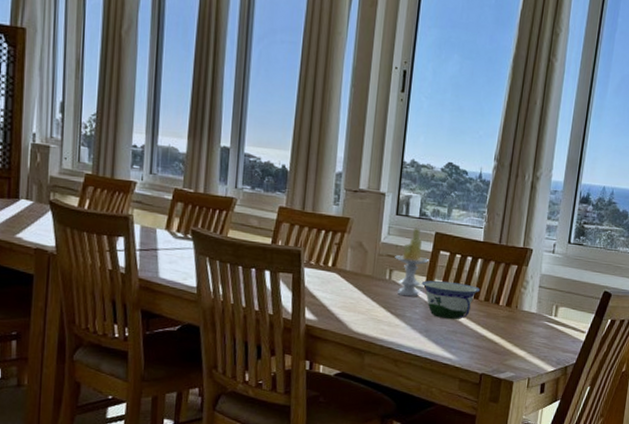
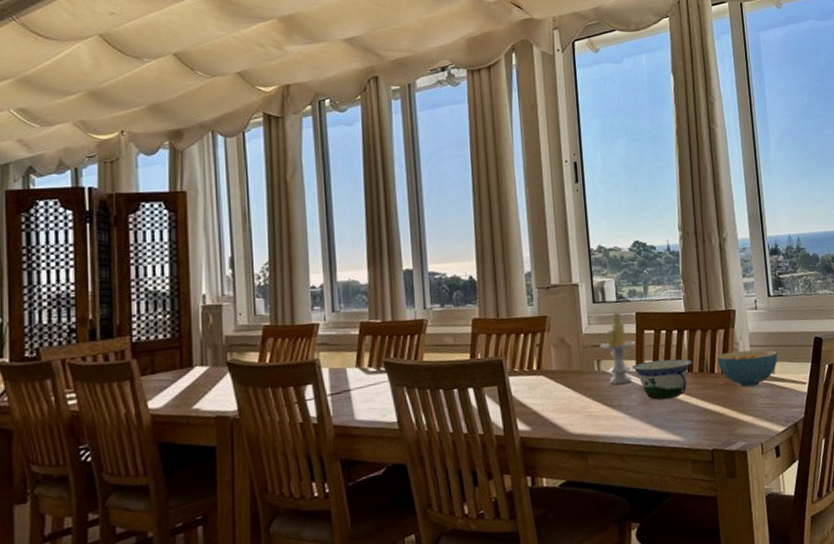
cereal bowl: none [504,288,565,325] -> present [717,349,778,387]

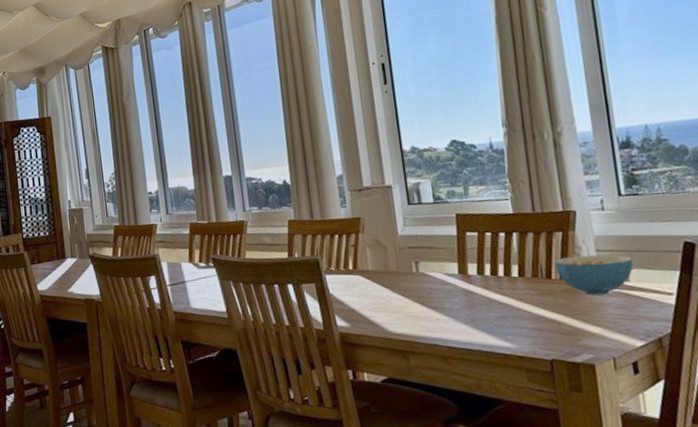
candle: present [600,312,636,385] -> none [417,213,457,287]
bowl: present [631,358,693,400] -> none [453,262,525,305]

